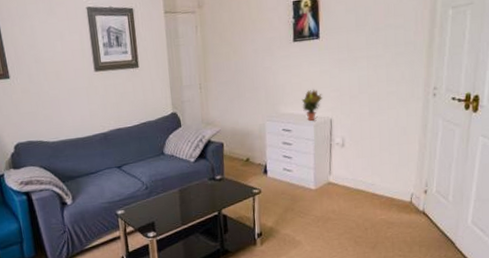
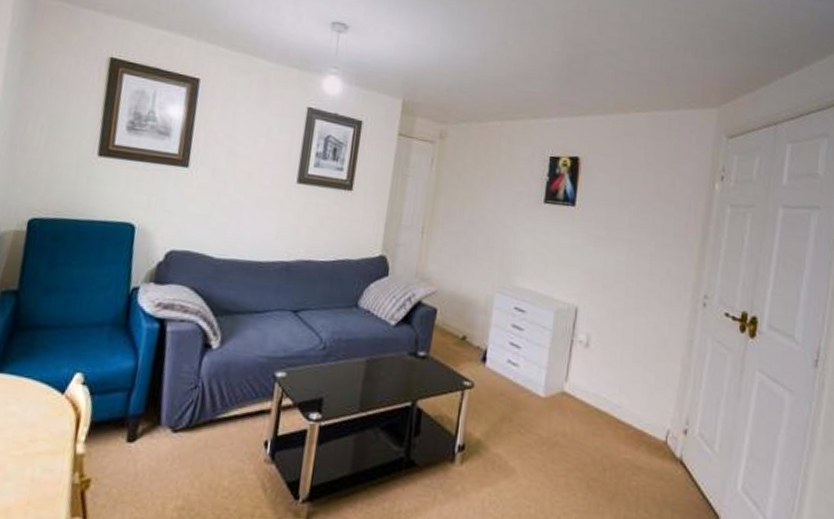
potted plant: present [301,90,322,121] -> none [543,265,570,304]

